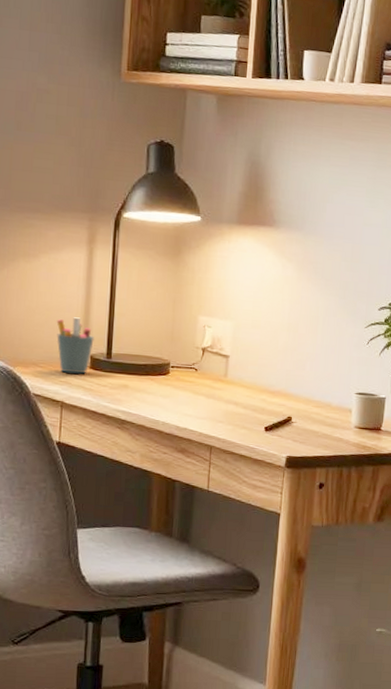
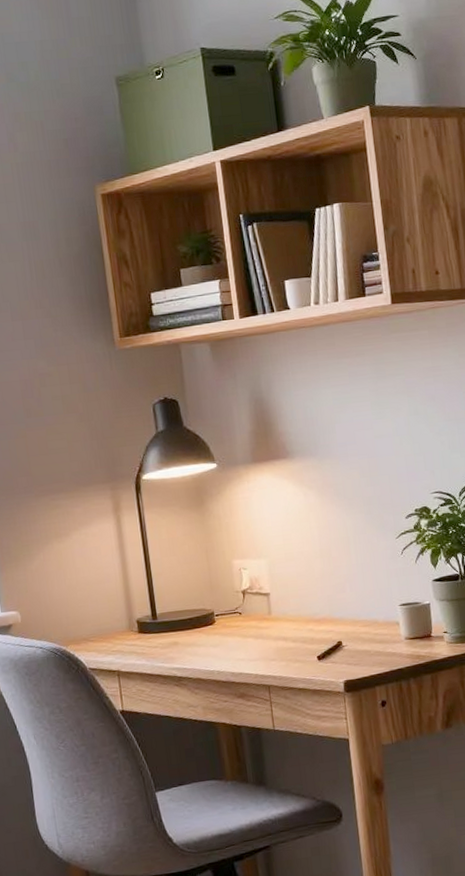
pen holder: present [56,317,94,374] -> none [98,585,138,642]

